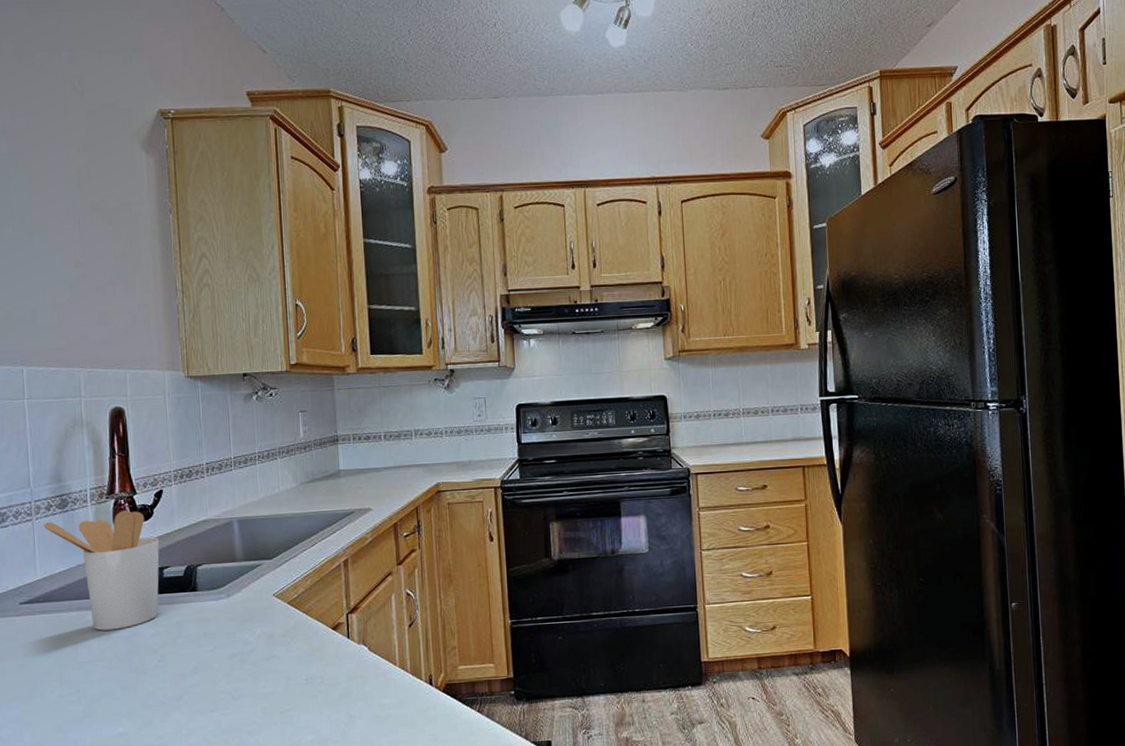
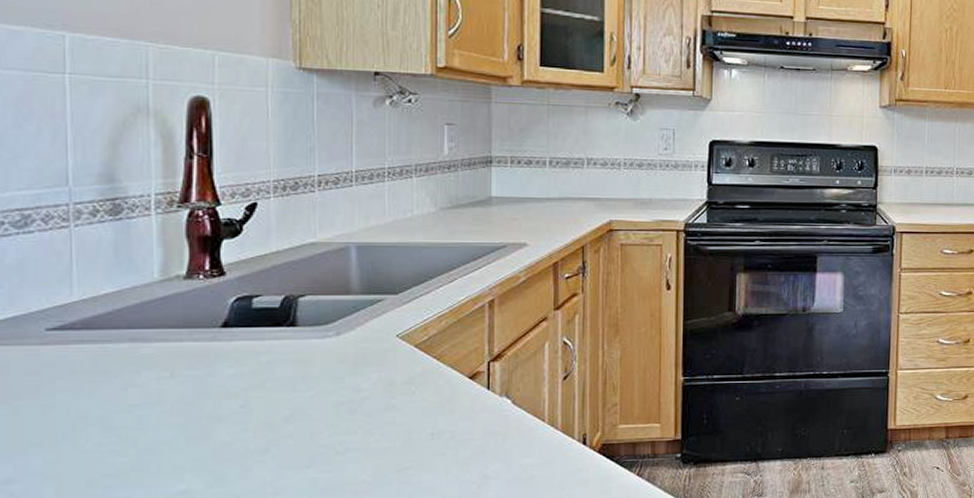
utensil holder: present [43,510,160,631] -> none [85,224,250,368]

